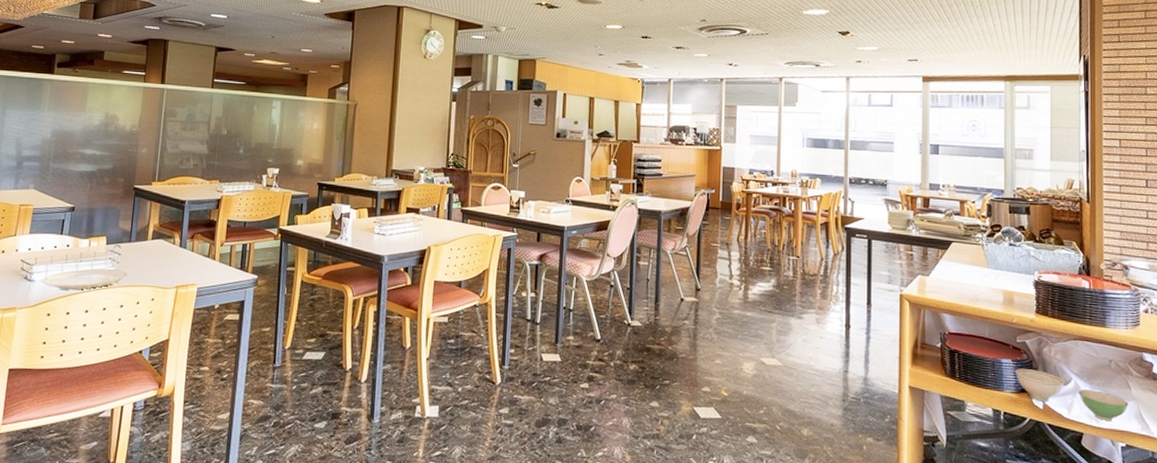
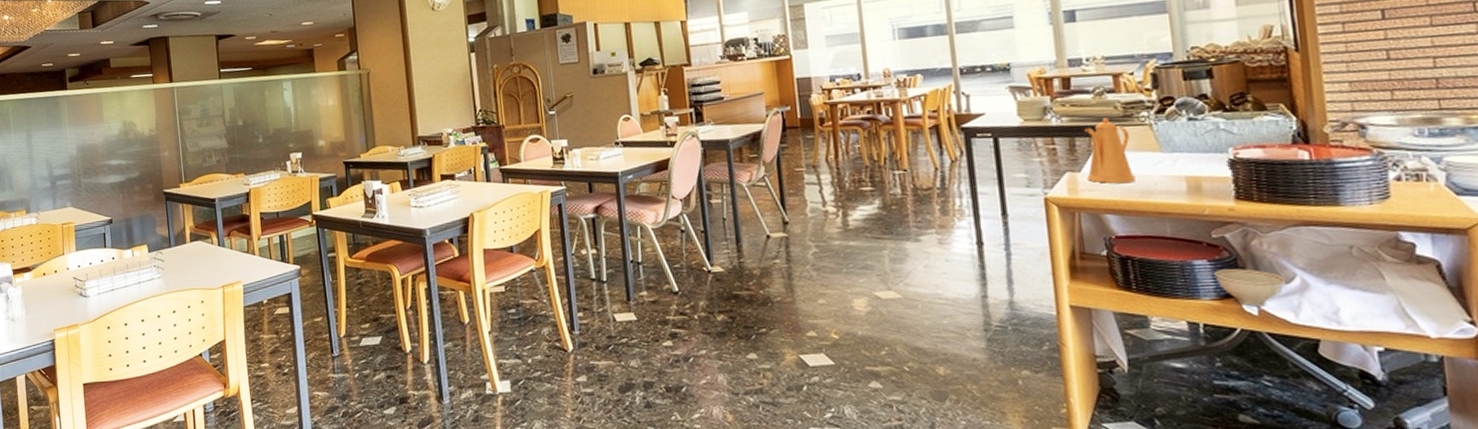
plate: present [41,268,128,290] -> none [95,275,174,302]
coffee pot: none [933,234,967,290] -> present [1085,117,1135,184]
bowl: present [1078,389,1129,422] -> none [1307,285,1384,323]

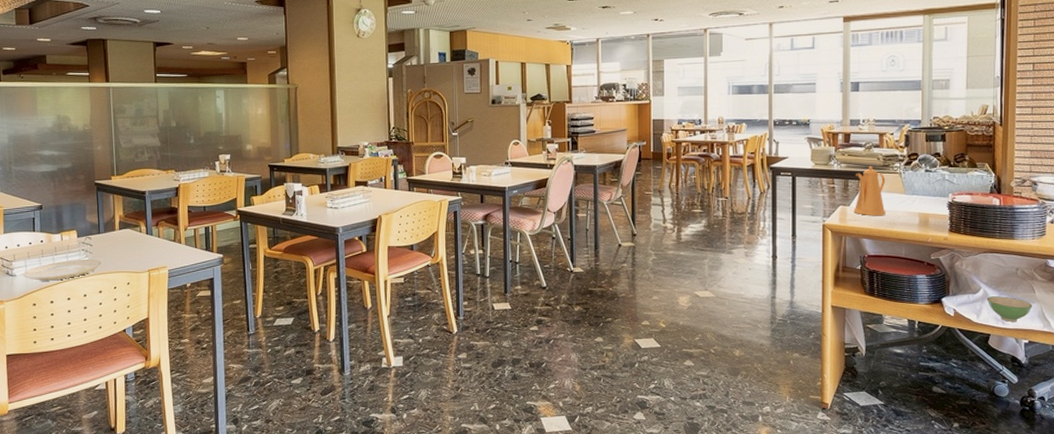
plate: none [95,275,174,302] -> present [22,258,102,281]
bowl: present [1214,269,1287,307] -> none [929,282,975,310]
bowl: none [1307,285,1384,323] -> present [986,296,1033,323]

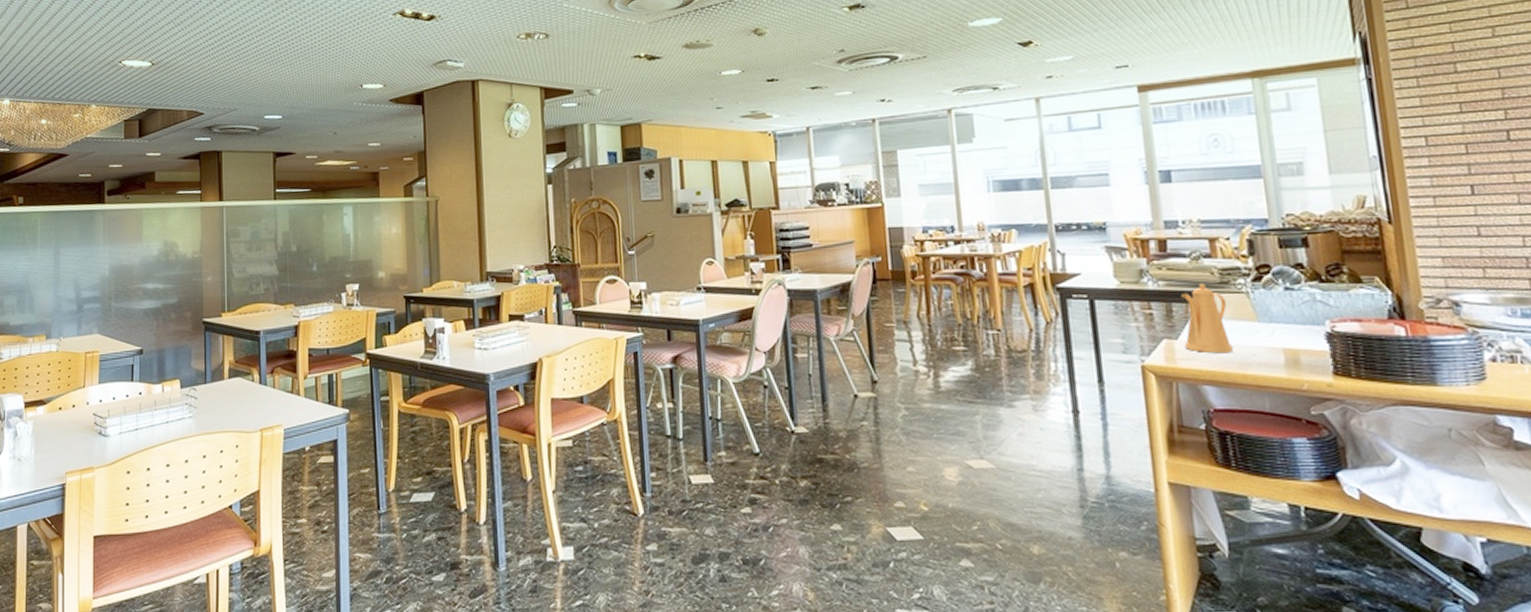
plate: present [22,258,102,281] -> none [116,415,207,443]
bowl: present [986,296,1033,323] -> none [1407,470,1485,510]

